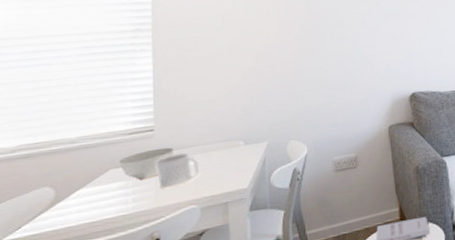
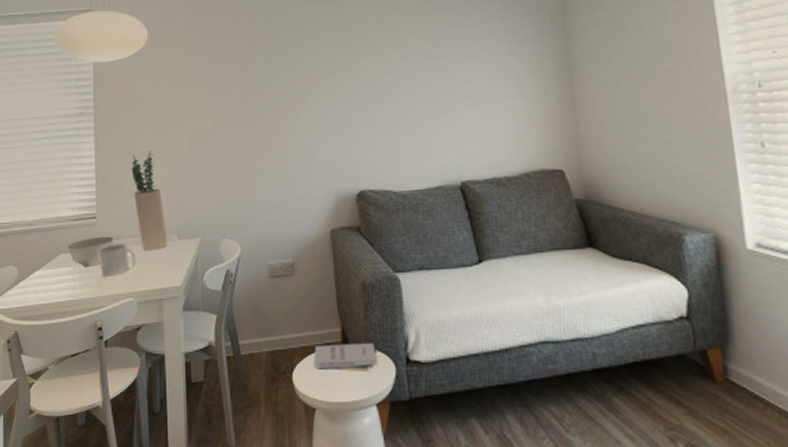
vase: none [194,64,234,159] -> present [131,151,168,251]

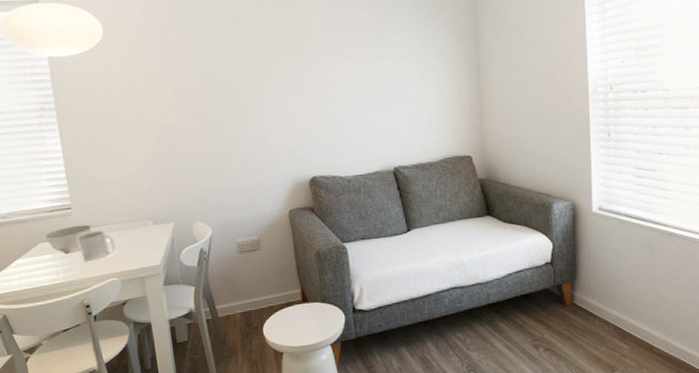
vase: present [131,151,168,251] -> none [100,145,145,237]
books: present [313,342,378,373] -> none [279,298,331,323]

